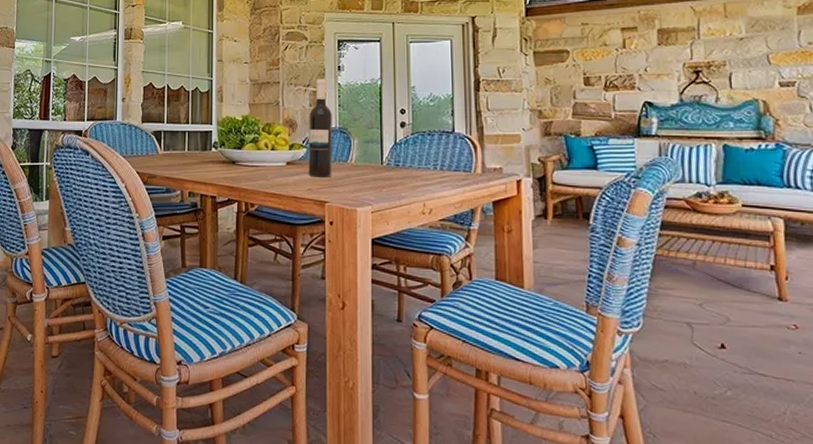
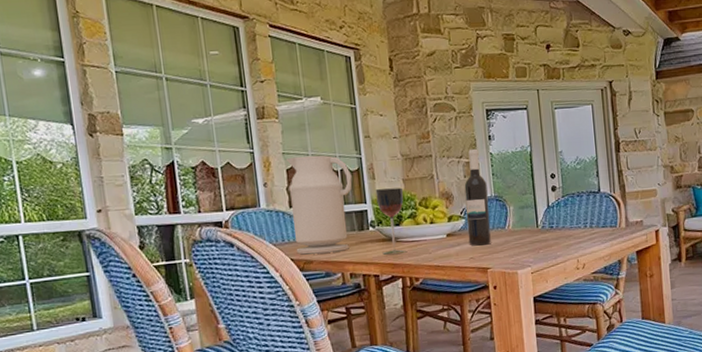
water jug: none [142,75,201,169] -> present [285,155,353,255]
wineglass: none [221,112,248,177] -> present [375,187,408,255]

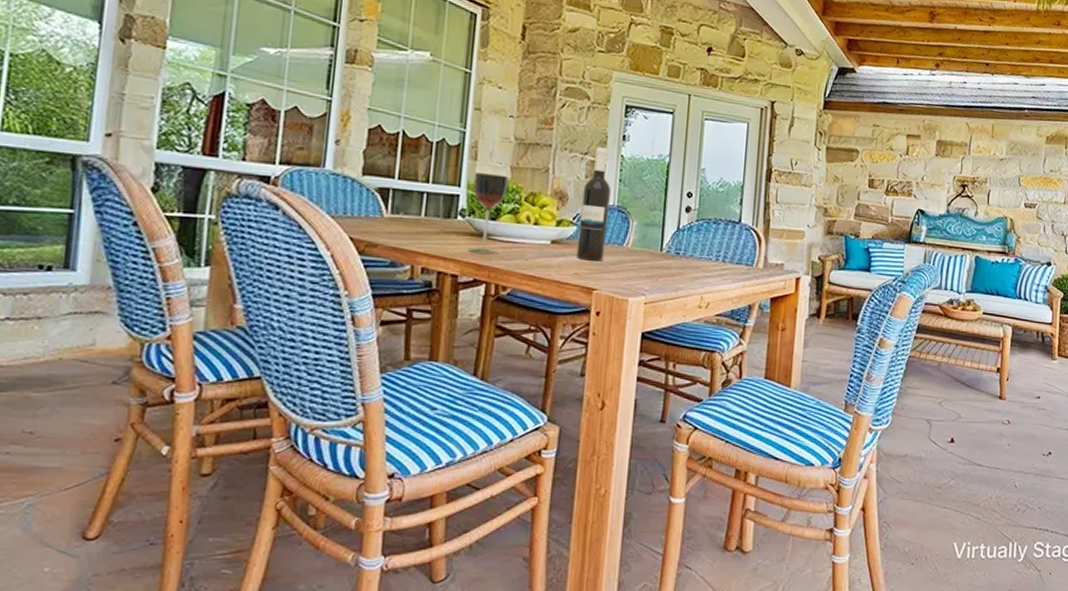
water jug: present [285,155,353,255] -> none [358,115,449,239]

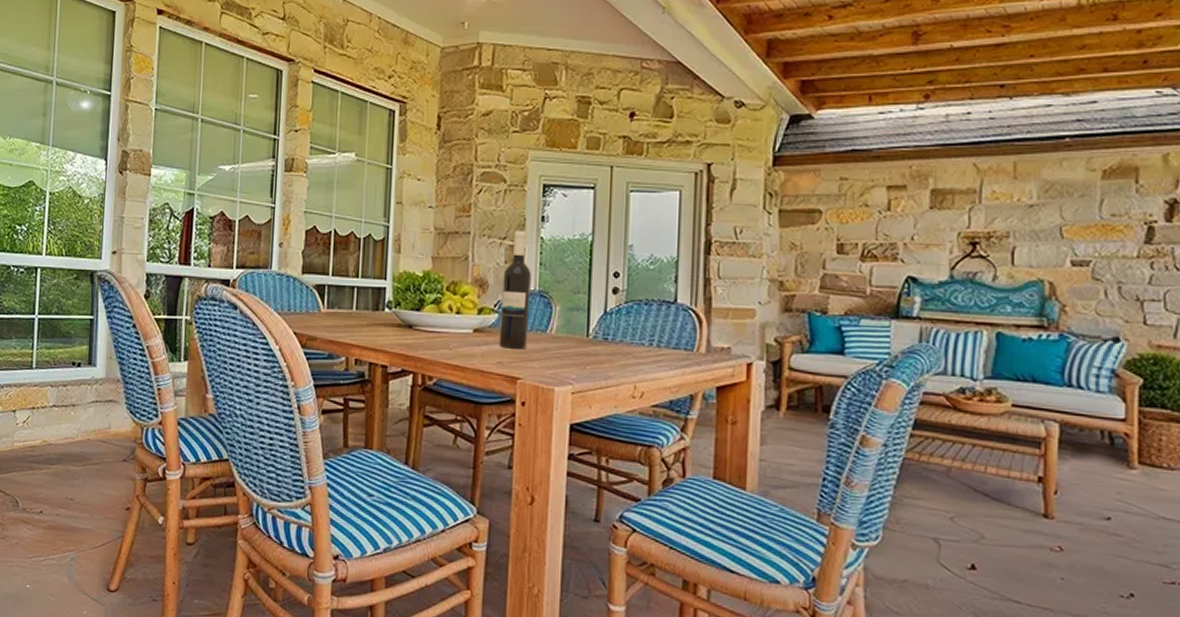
wineglass: present [467,173,508,254] -> none [395,265,430,344]

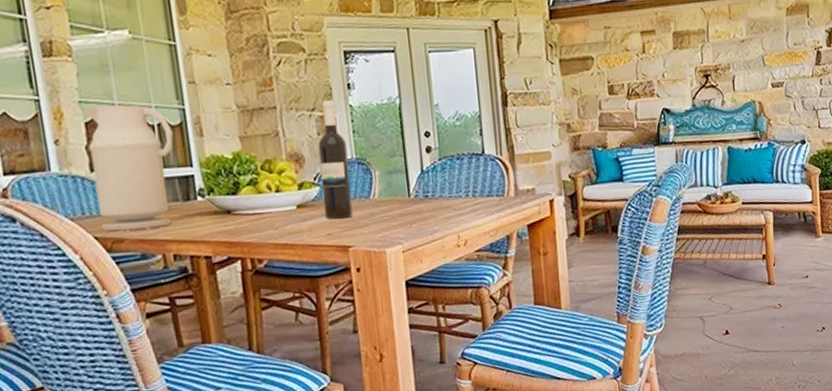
water jug: none [301,217,375,332] -> present [83,104,174,232]

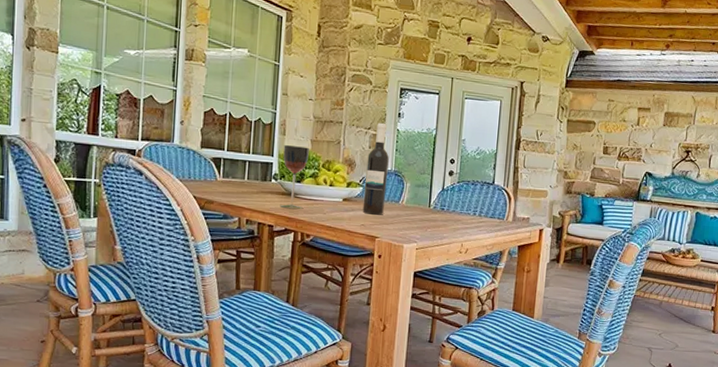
water jug: present [83,104,174,232] -> none [200,101,264,197]
wineglass: none [204,147,248,231] -> present [280,145,309,209]

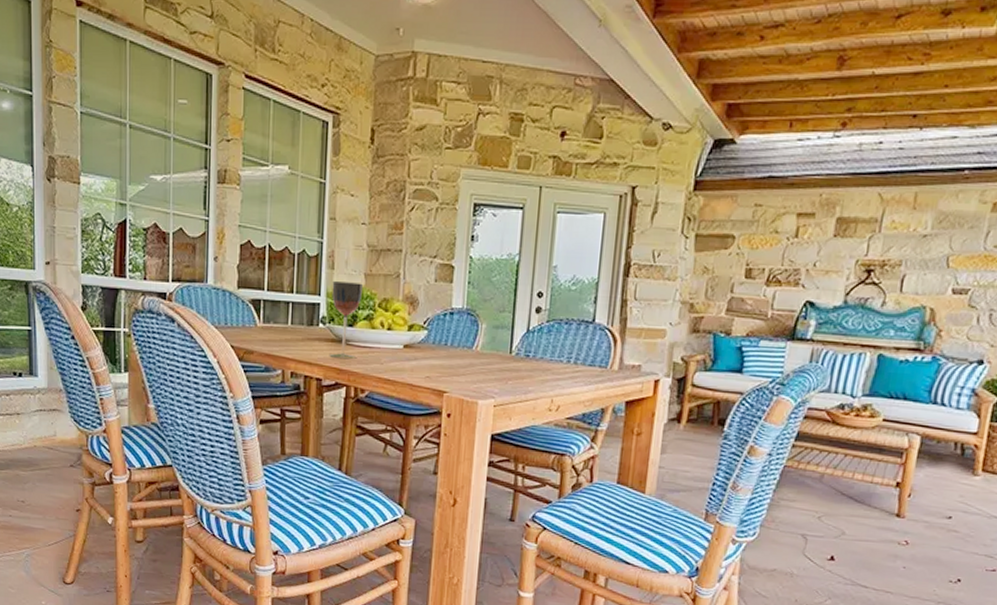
wine bottle: present [362,122,390,215] -> none [427,248,461,365]

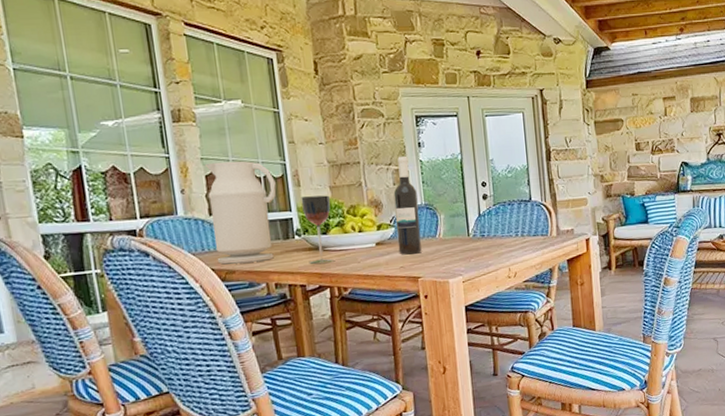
water jug: none [238,231,309,346] -> present [204,161,277,265]
wine bottle: none [427,248,461,365] -> present [393,155,422,255]

